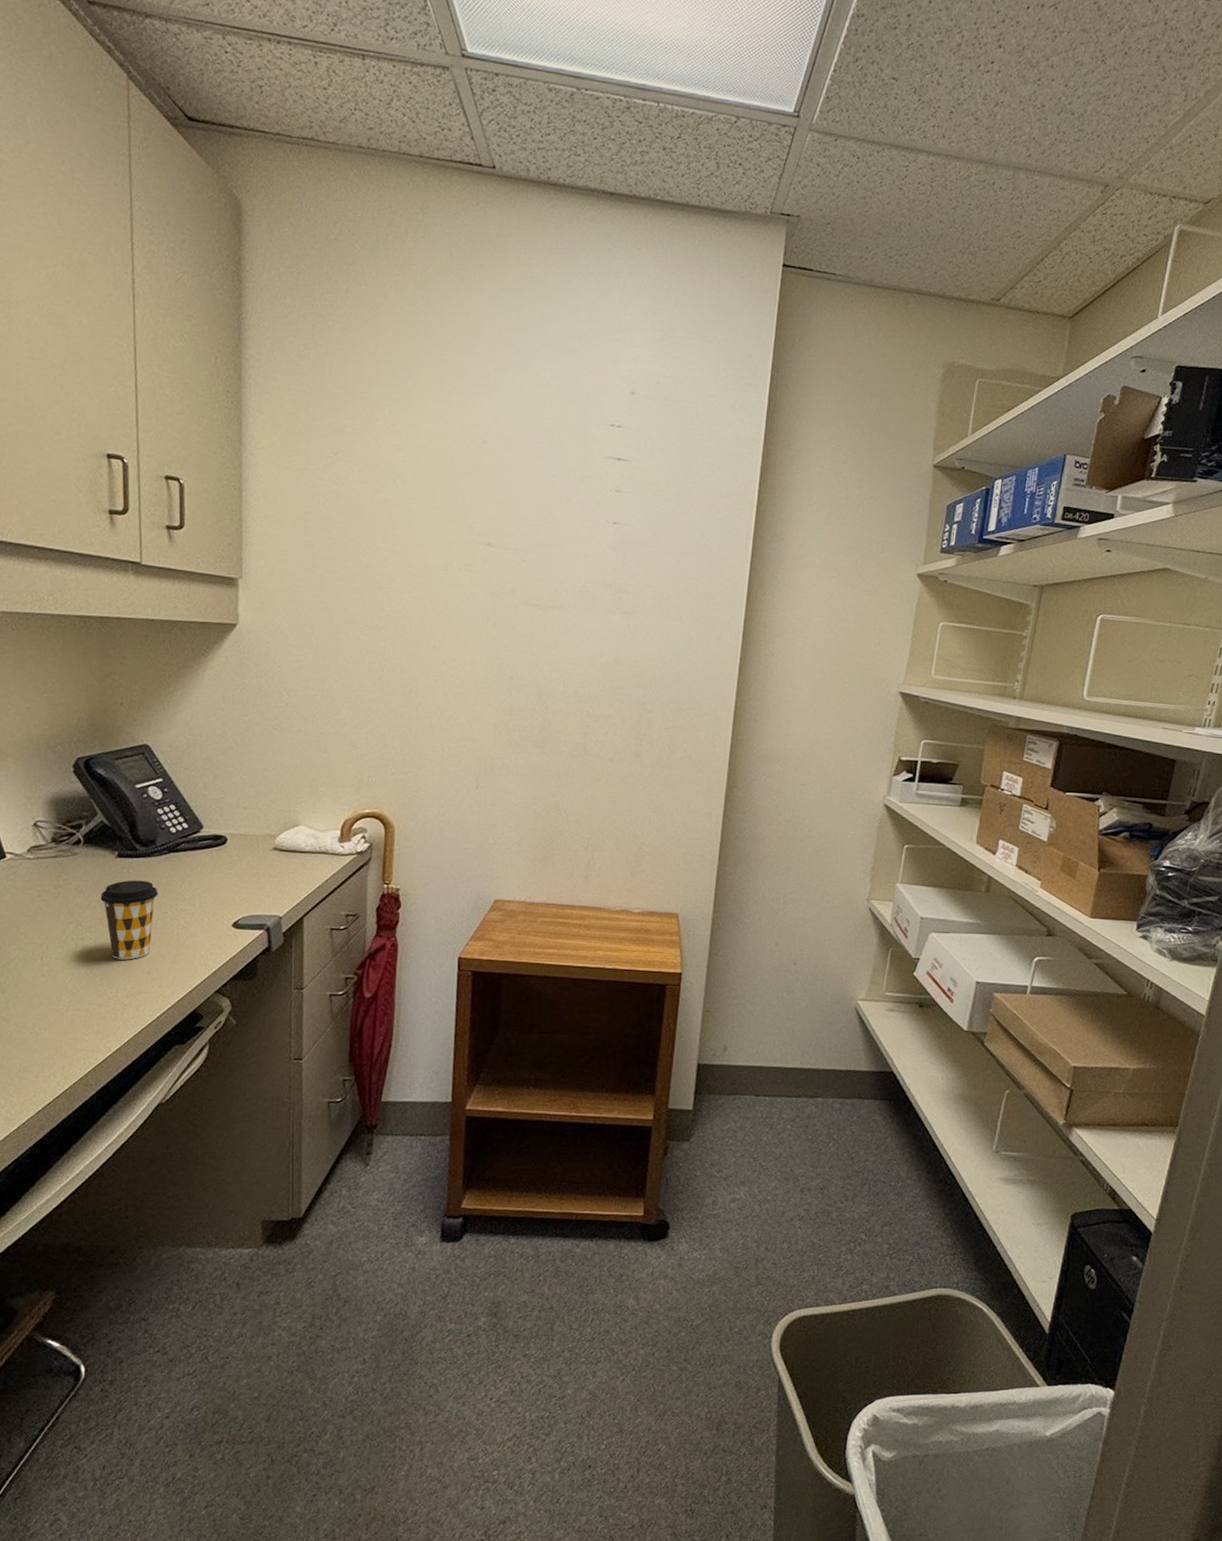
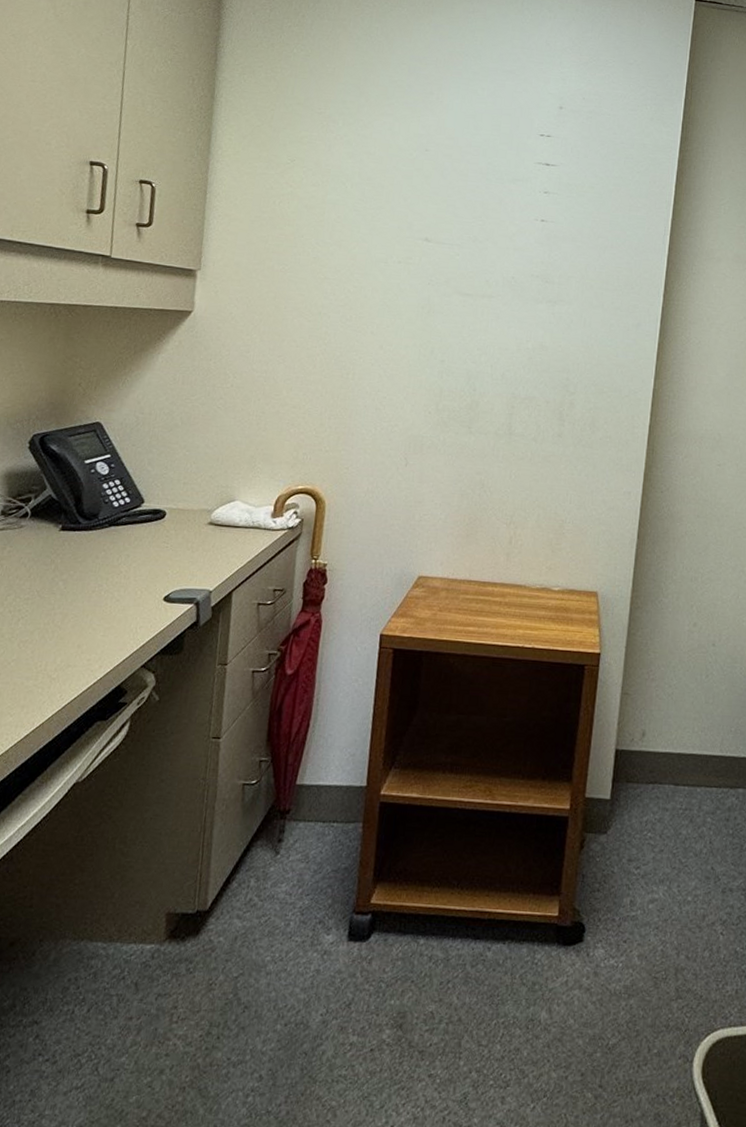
coffee cup: present [100,880,159,960] -> none [40,552,96,633]

